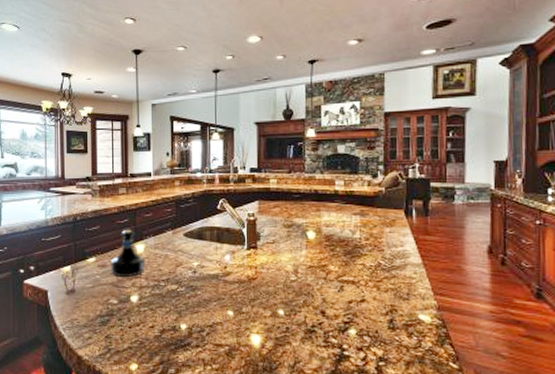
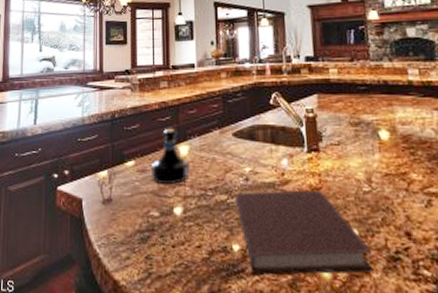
notebook: none [185,280,294,347] -> present [236,190,374,275]

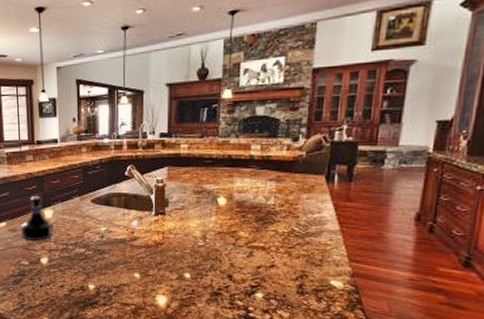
notebook: present [236,190,374,275] -> none [93,245,200,306]

